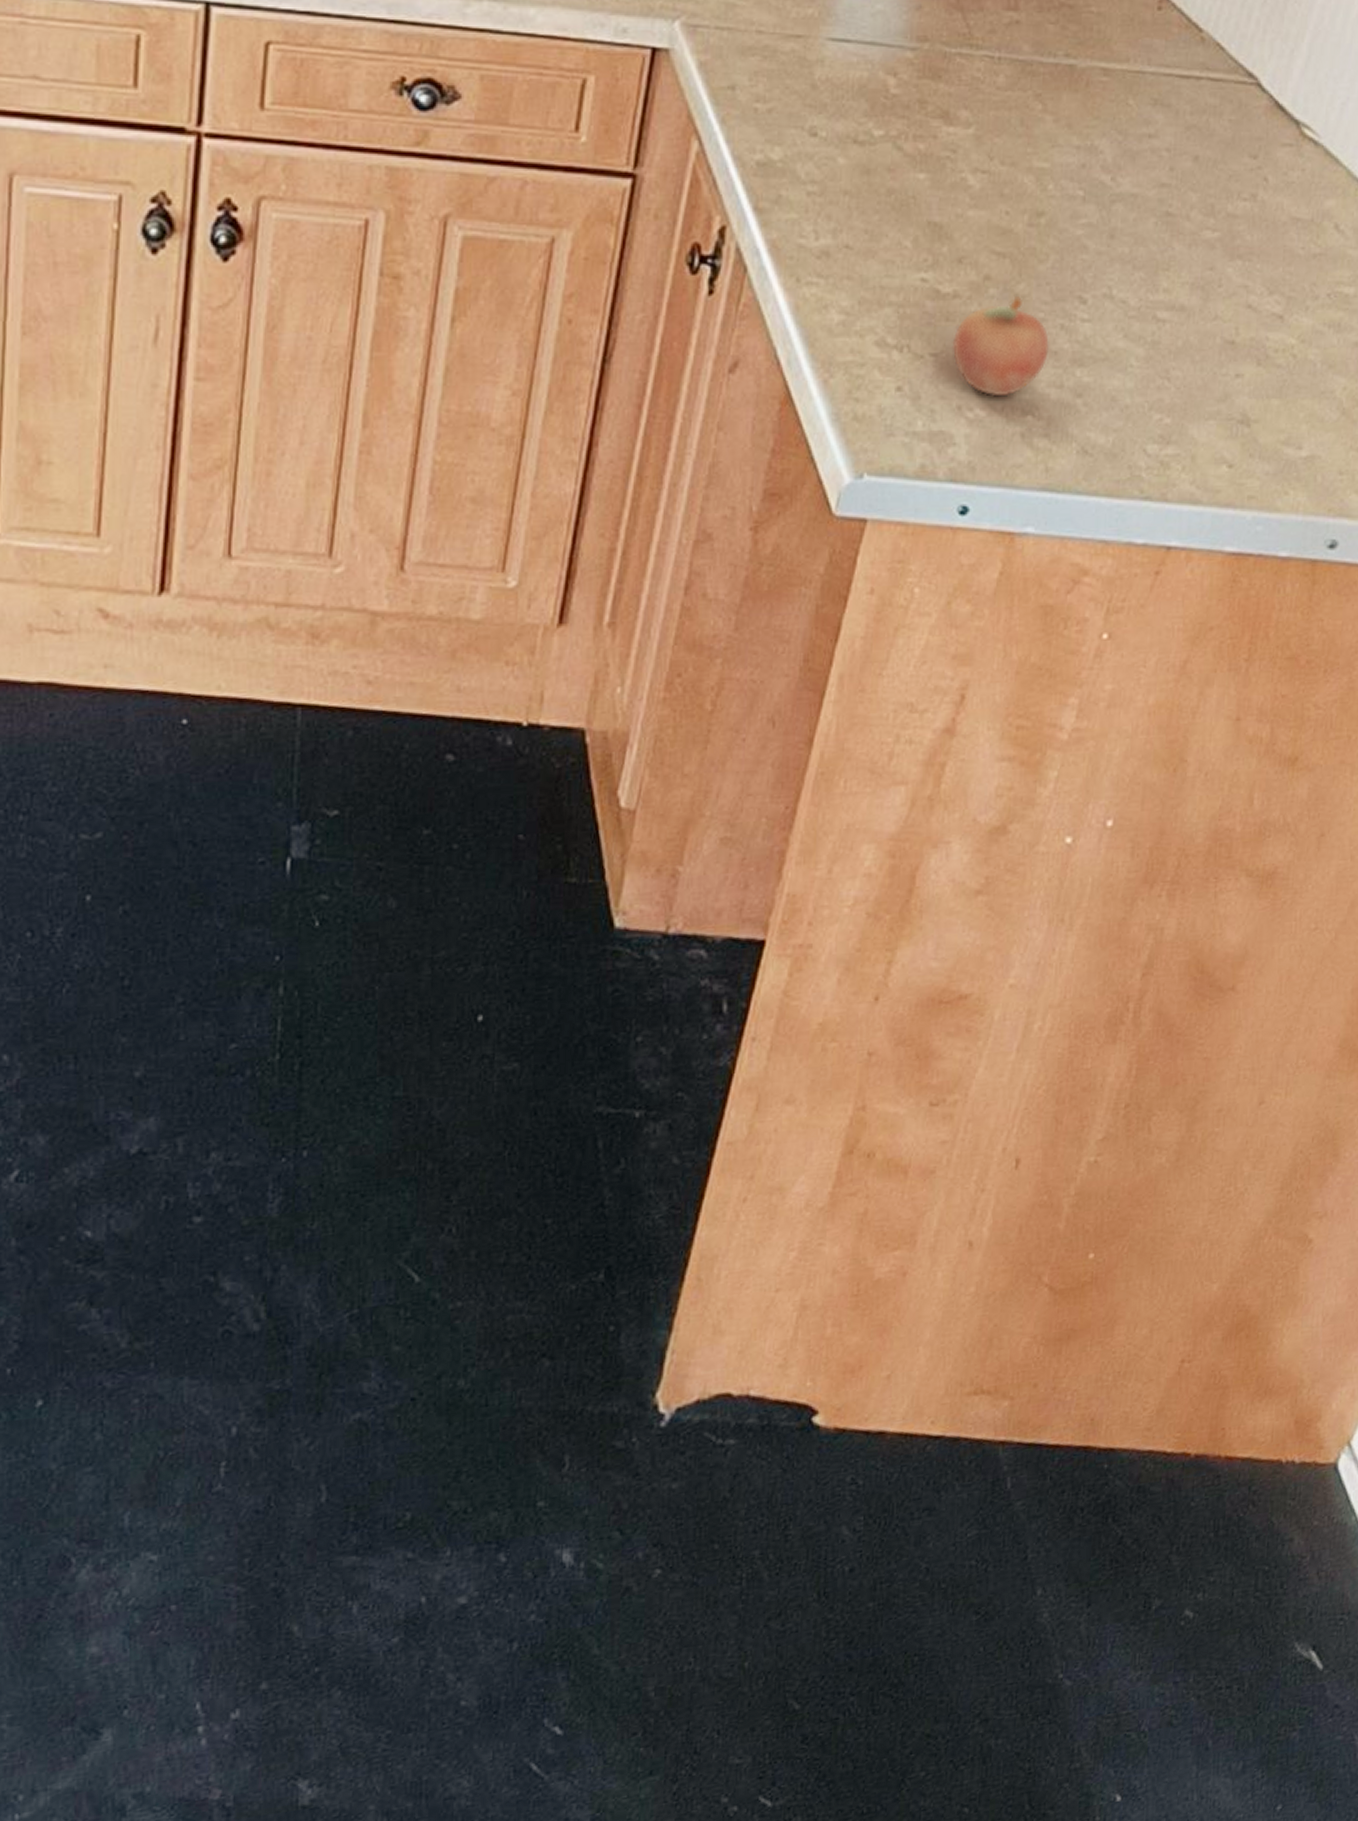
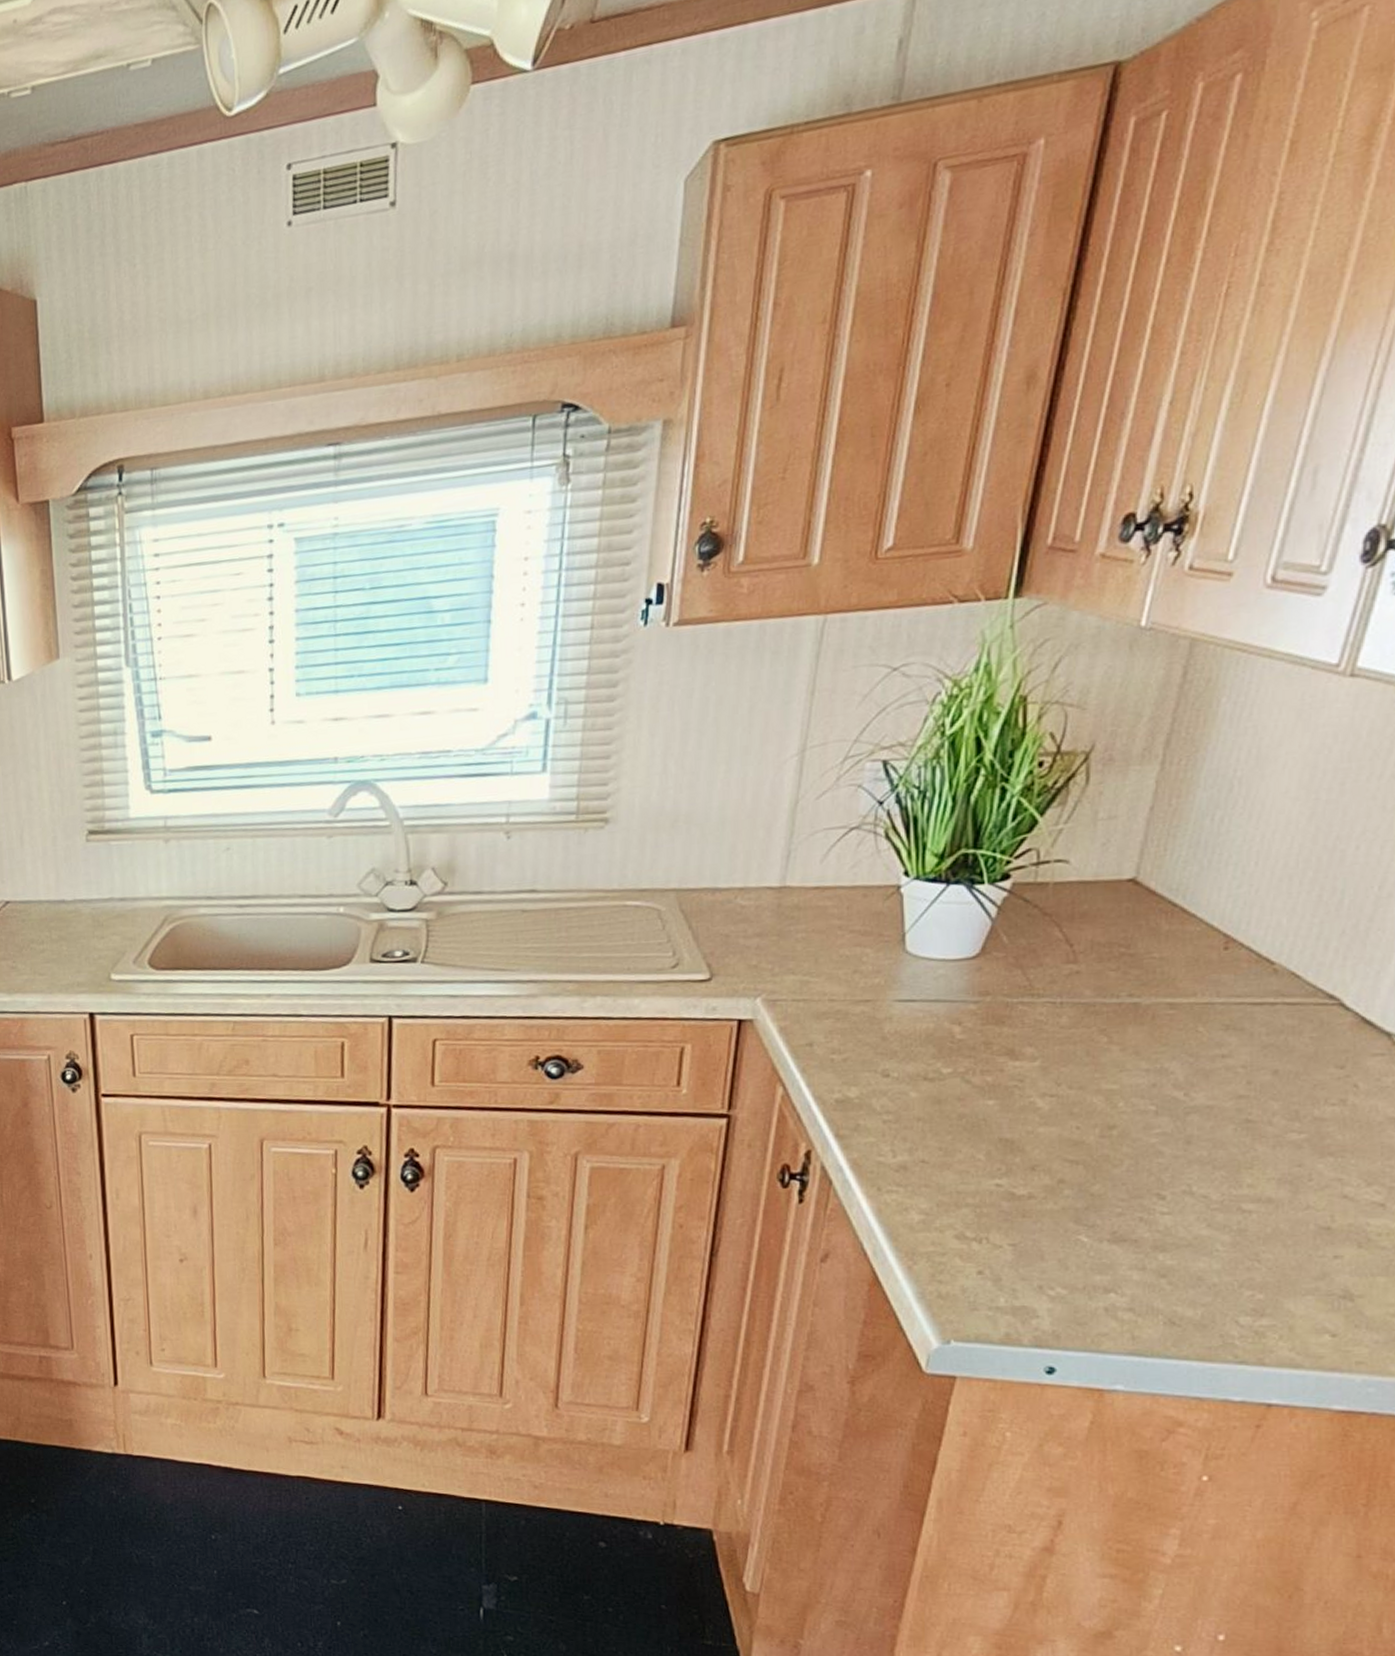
fruit: present [952,296,1049,397] -> none [1029,1196,1128,1278]

